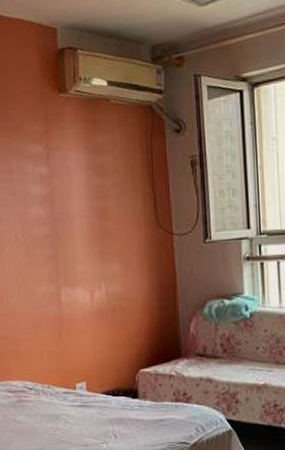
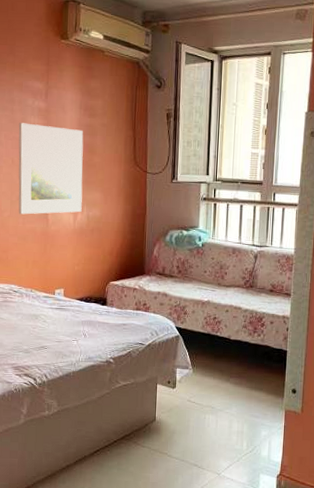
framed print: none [19,193,99,299] -> present [18,123,84,215]

